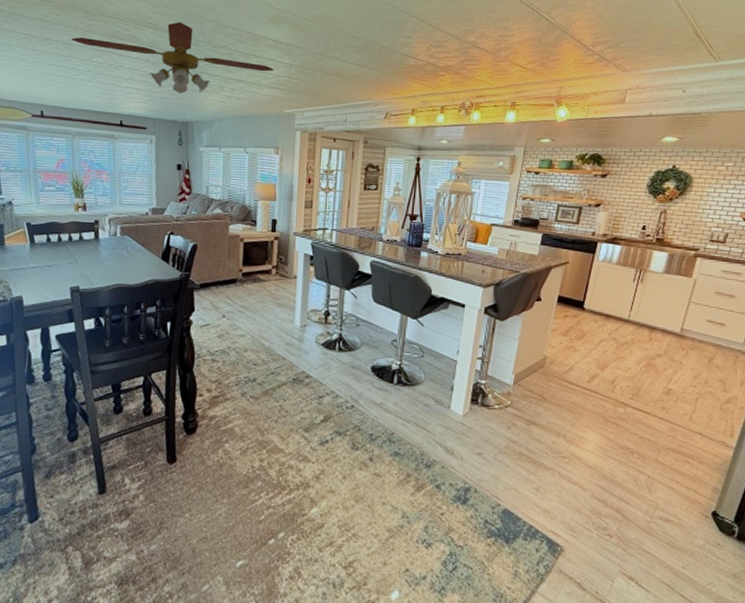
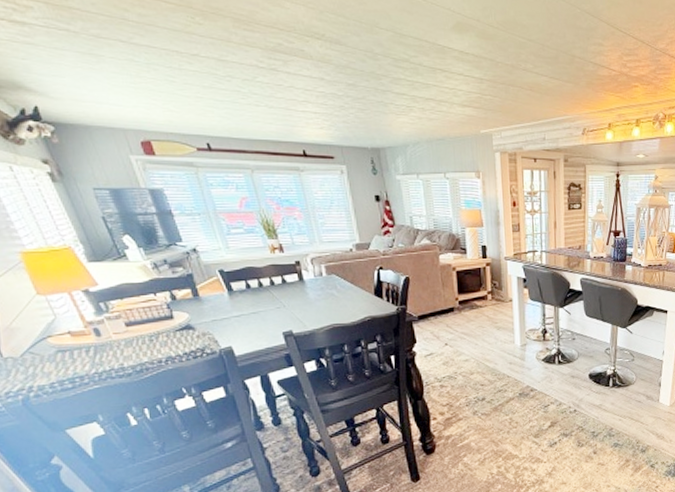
ceiling fan: present [71,21,274,93] -> none [225,31,464,116]

